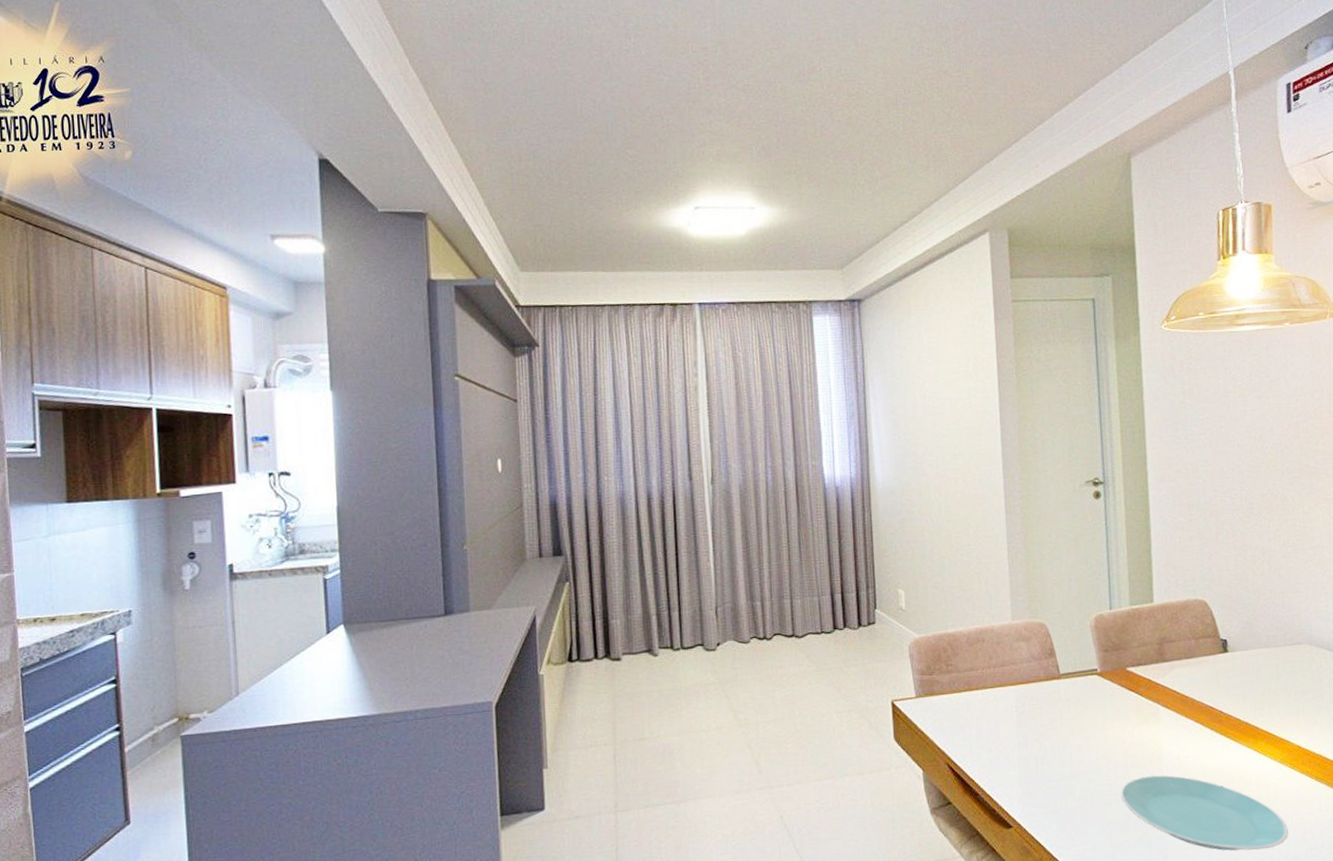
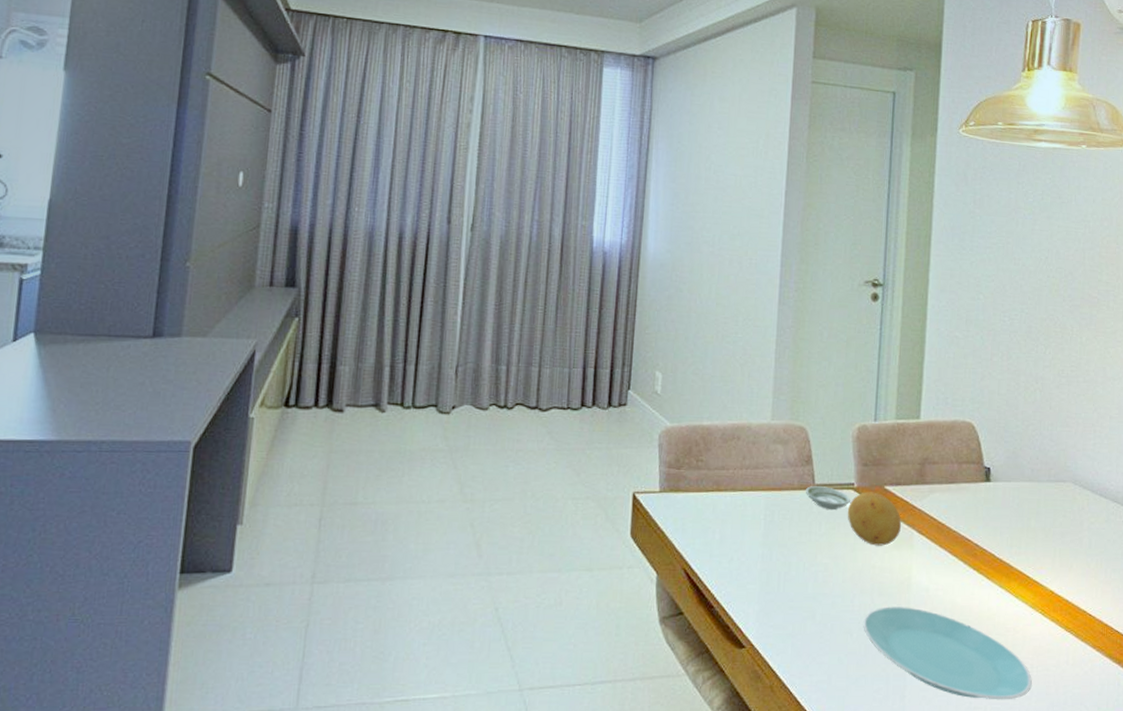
saucer: none [1051,675,1095,695] -> present [805,486,850,510]
fruit: none [1093,674,1147,723] -> present [847,492,902,546]

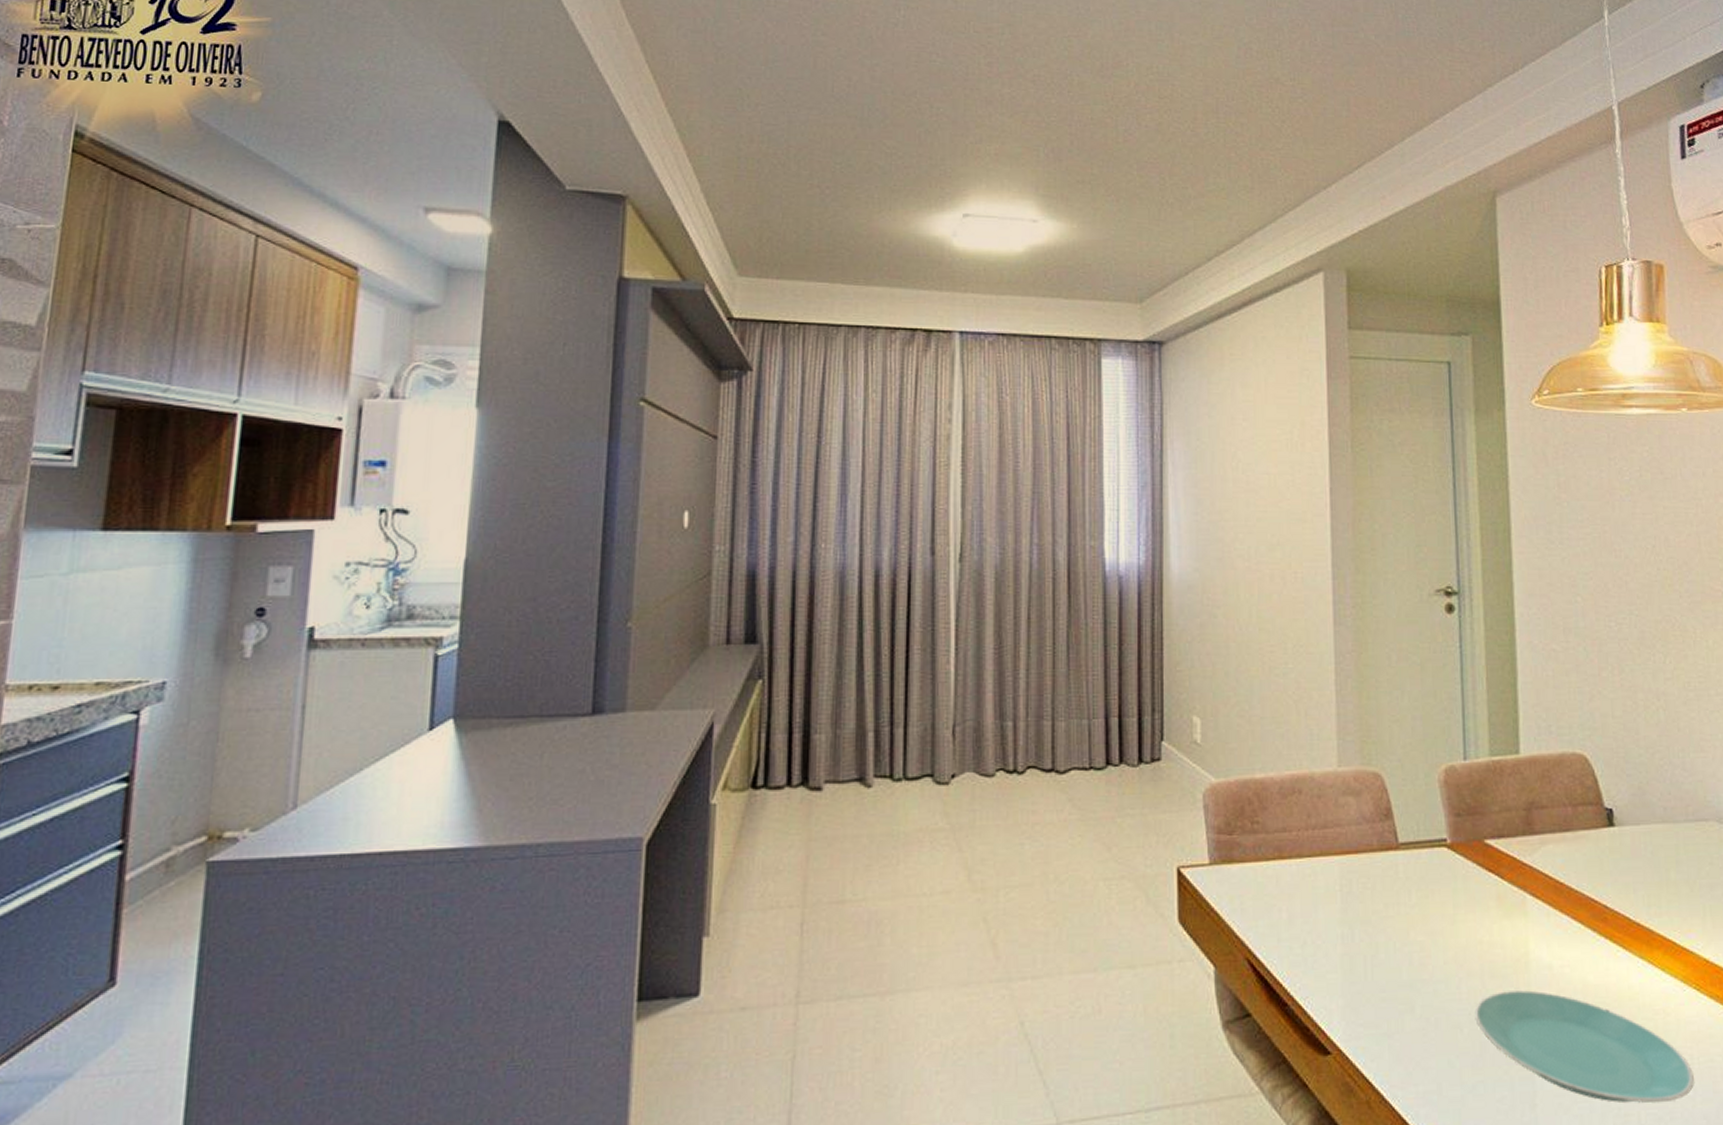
saucer: present [805,486,850,510] -> none [1387,845,1444,873]
fruit: present [847,492,902,546] -> none [1441,848,1511,916]

